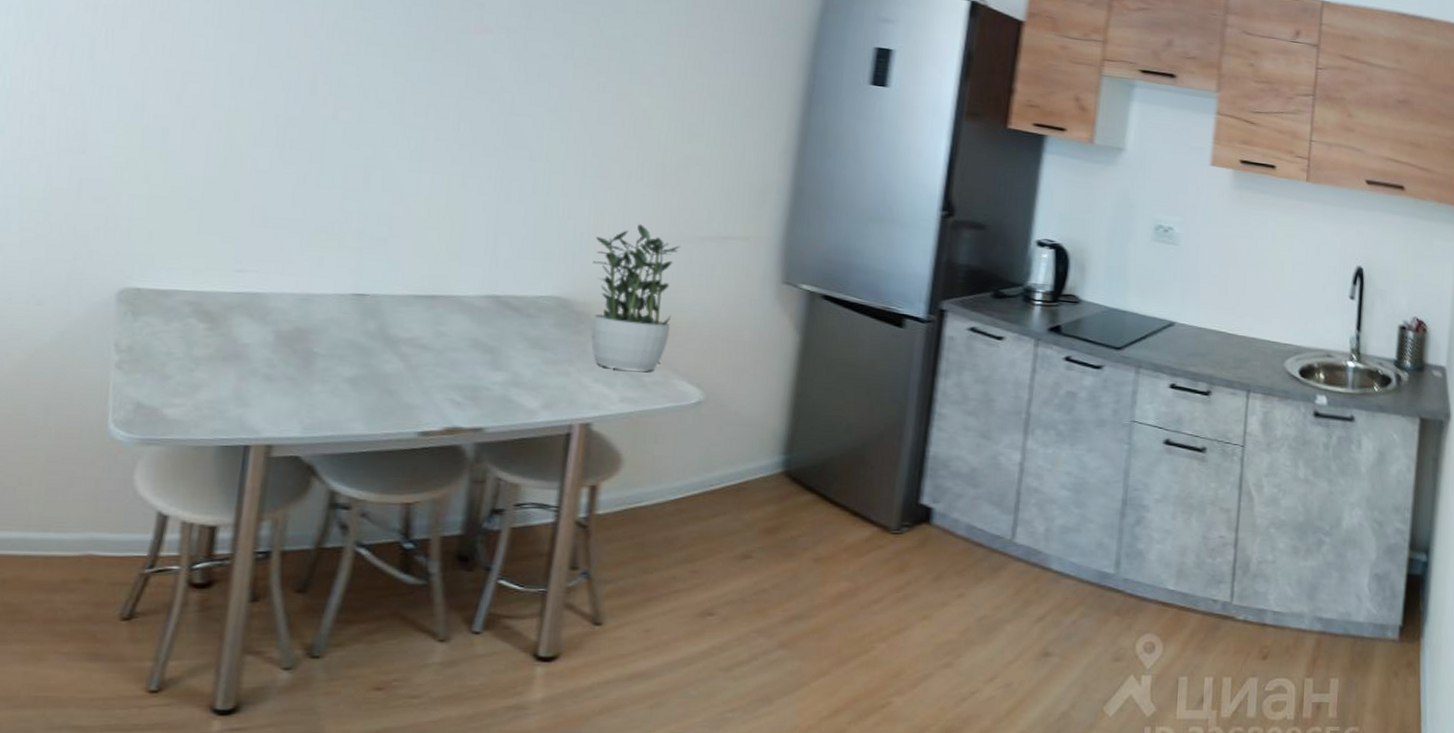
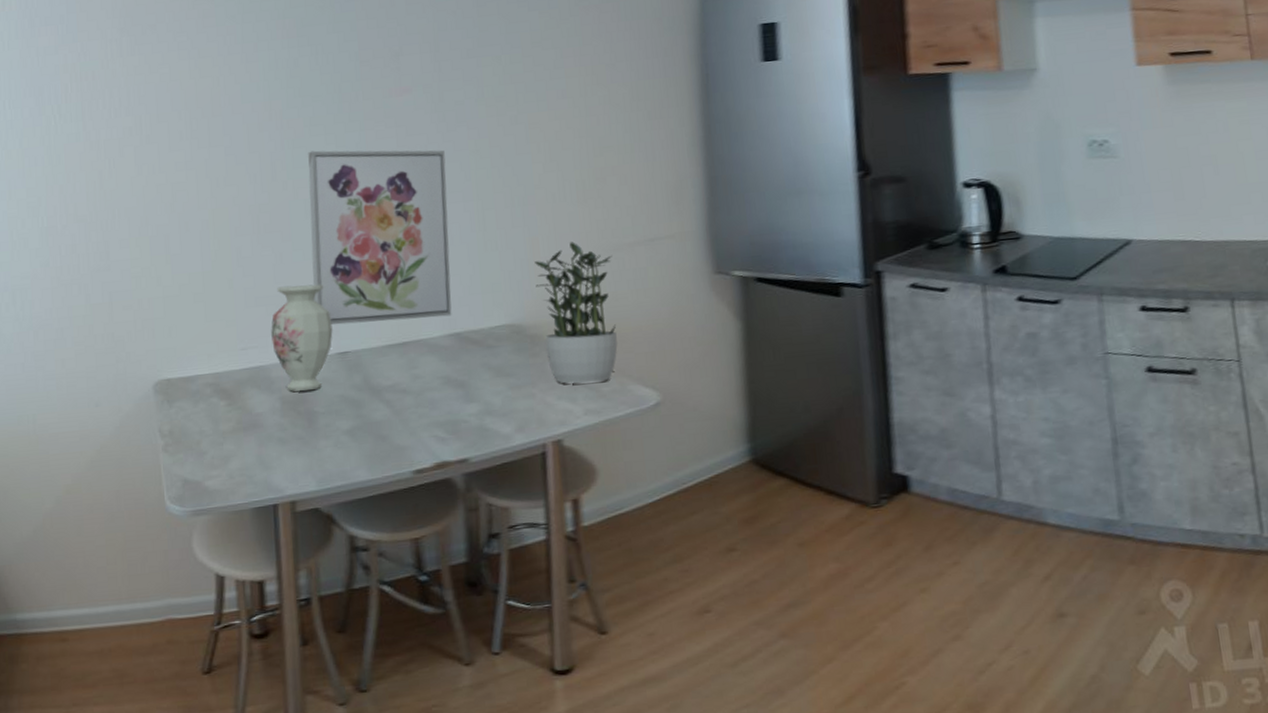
vase: none [276,210,353,329] -> present [271,284,333,392]
wall art: none [336,71,519,277] -> present [308,150,452,325]

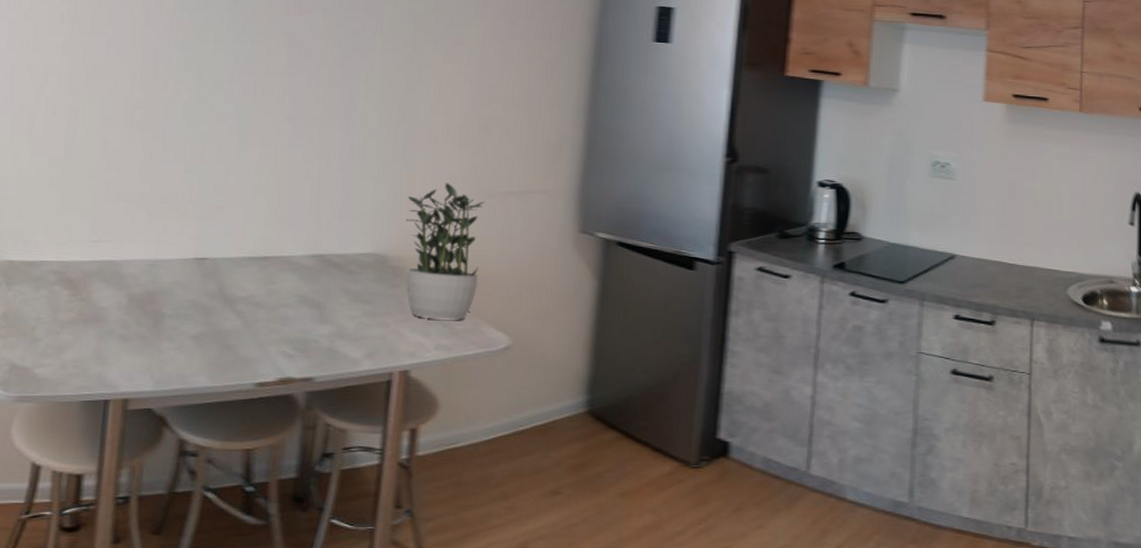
vase: present [271,284,333,392] -> none [127,184,194,291]
wall art: present [308,150,452,325] -> none [178,55,335,237]

